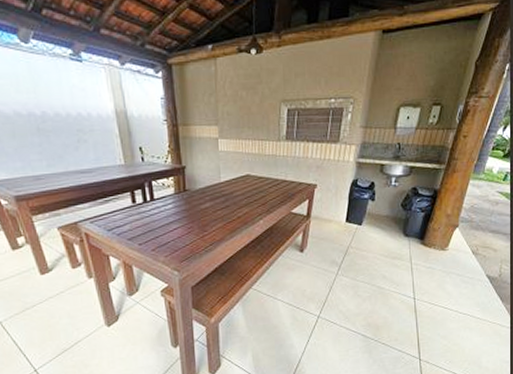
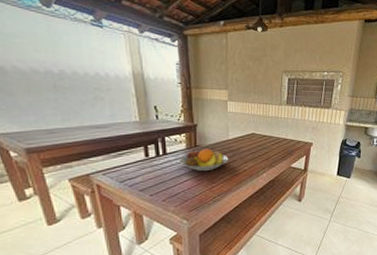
fruit bowl: none [167,192,221,218] -> present [179,148,229,171]

